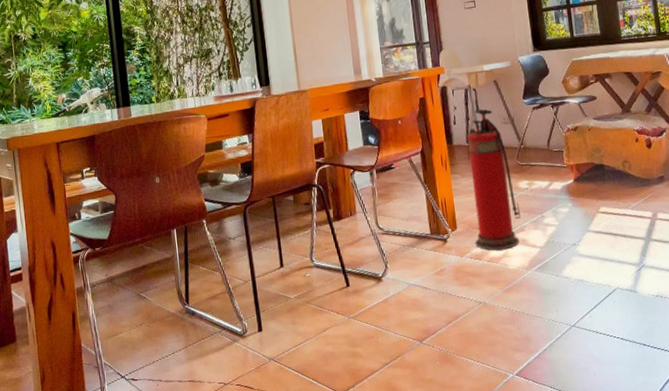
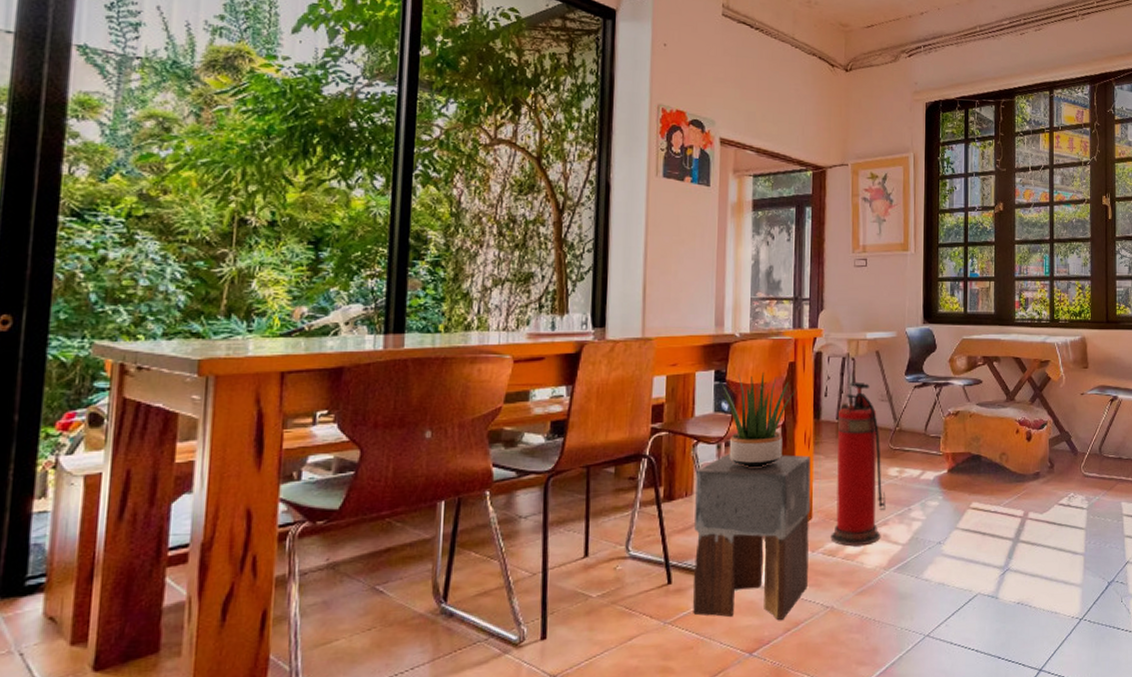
stool: none [356,175,461,314] -> present [693,453,811,620]
potted plant: none [366,109,429,189] -> present [721,373,796,467]

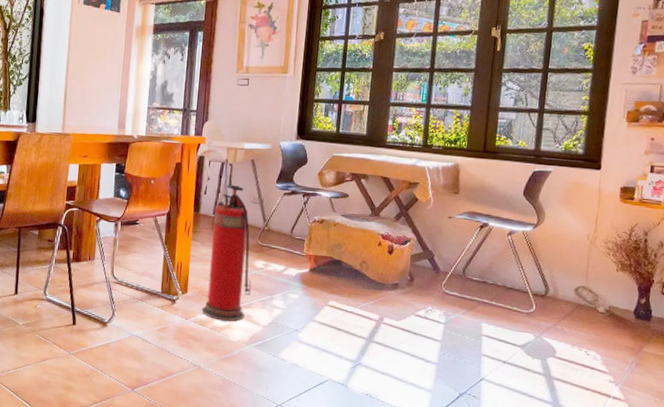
stool: present [693,453,811,620] -> none [90,231,189,368]
potted plant: present [721,373,796,467] -> none [120,168,181,245]

